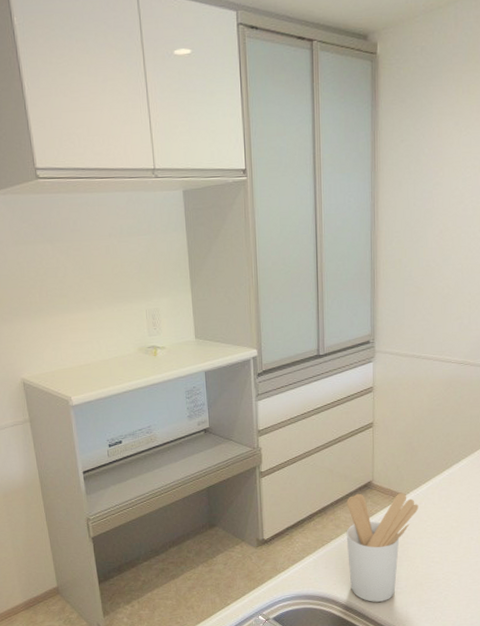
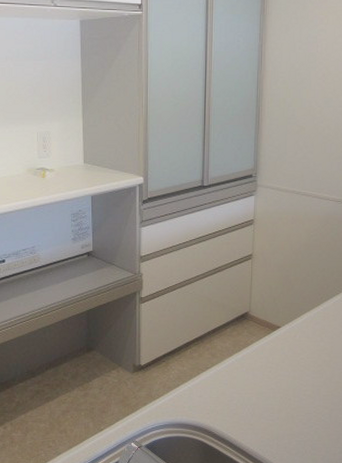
utensil holder: present [346,492,419,602] -> none [221,323,293,433]

